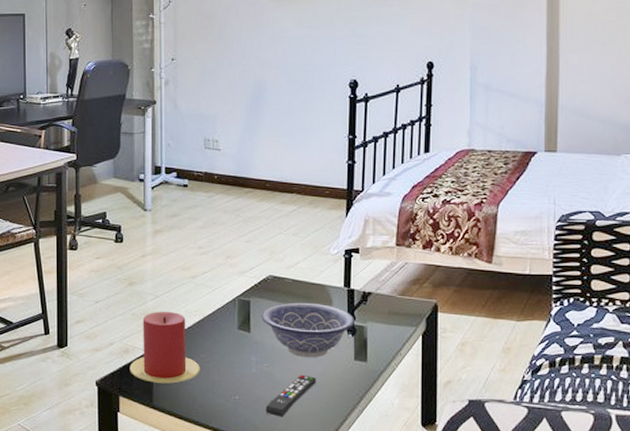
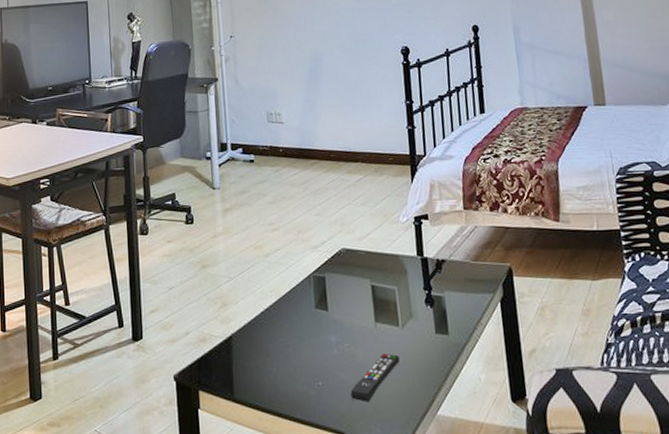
candle: present [130,311,200,384] -> none [208,293,281,373]
decorative bowl: present [261,302,354,358] -> none [337,274,432,335]

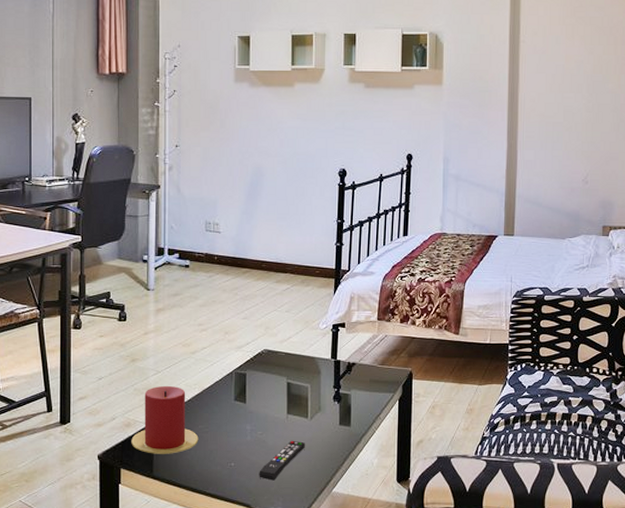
candle: none [208,293,281,373] -> present [131,385,199,454]

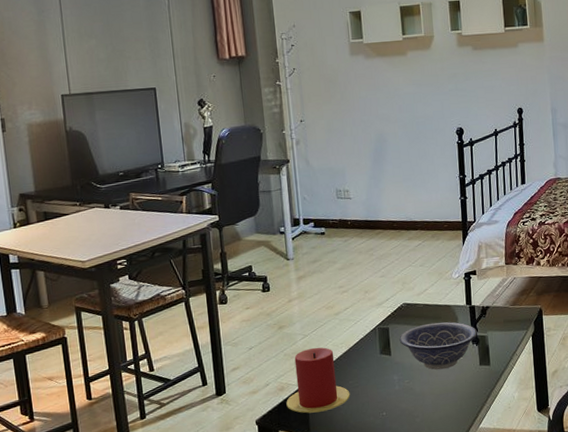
decorative bowl: none [256,374,340,425] -> present [399,322,477,370]
remote control: present [259,440,305,481] -> none [410,384,450,424]

